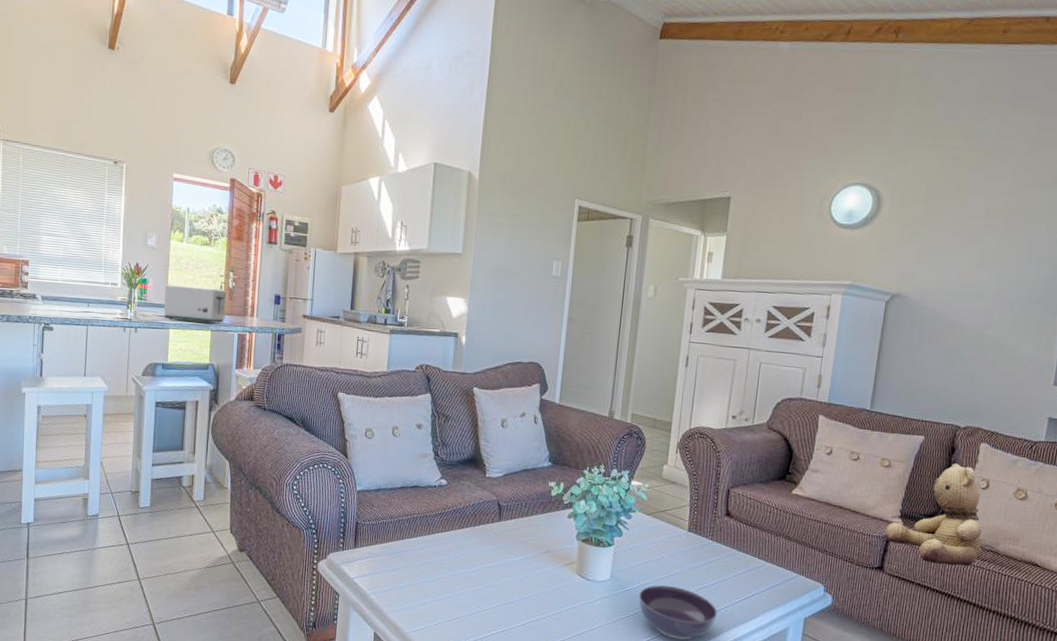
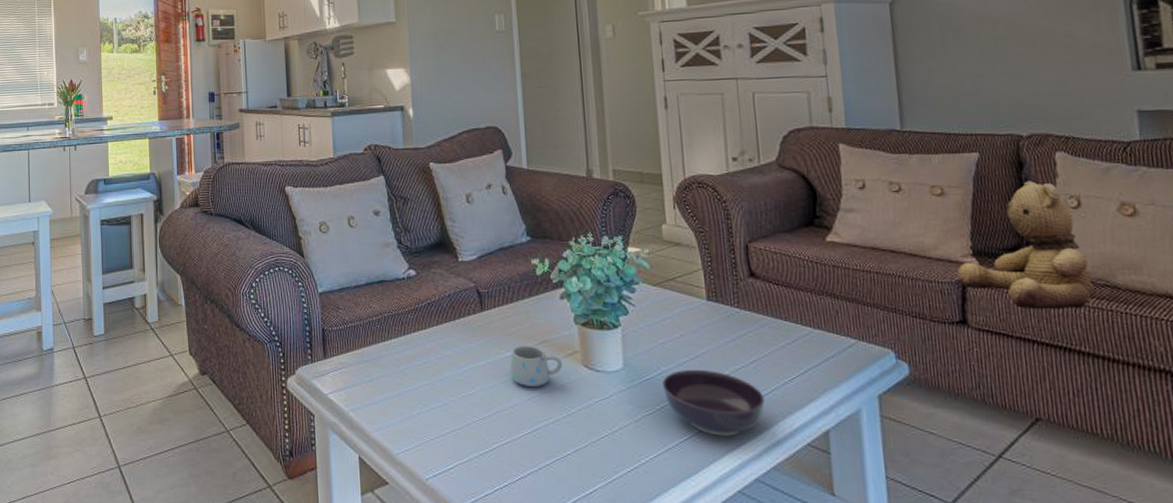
toaster: present [164,284,227,324] -> none [100,94,162,133]
mug: none [515,552,561,588] -> present [510,345,563,388]

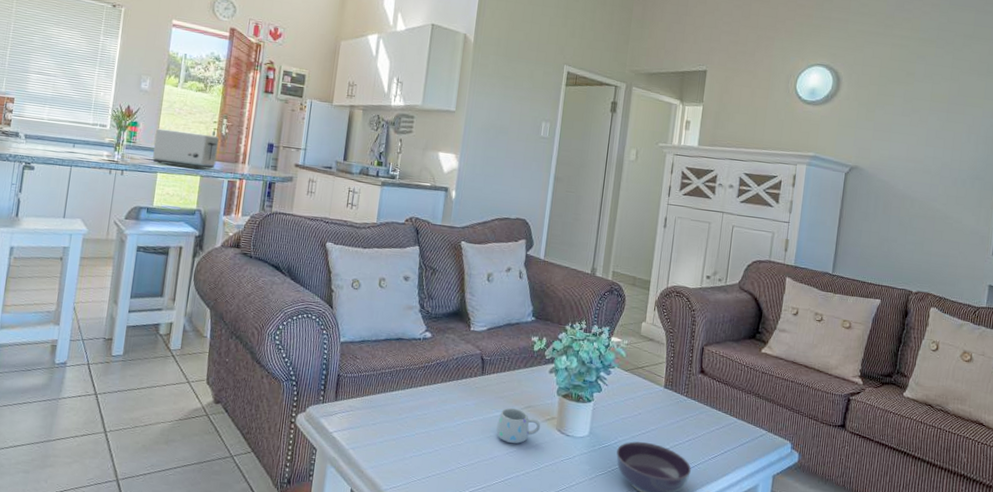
toaster: none [100,94,162,133] -> present [152,128,219,170]
teddy bear: present [956,181,1094,310] -> none [846,326,934,426]

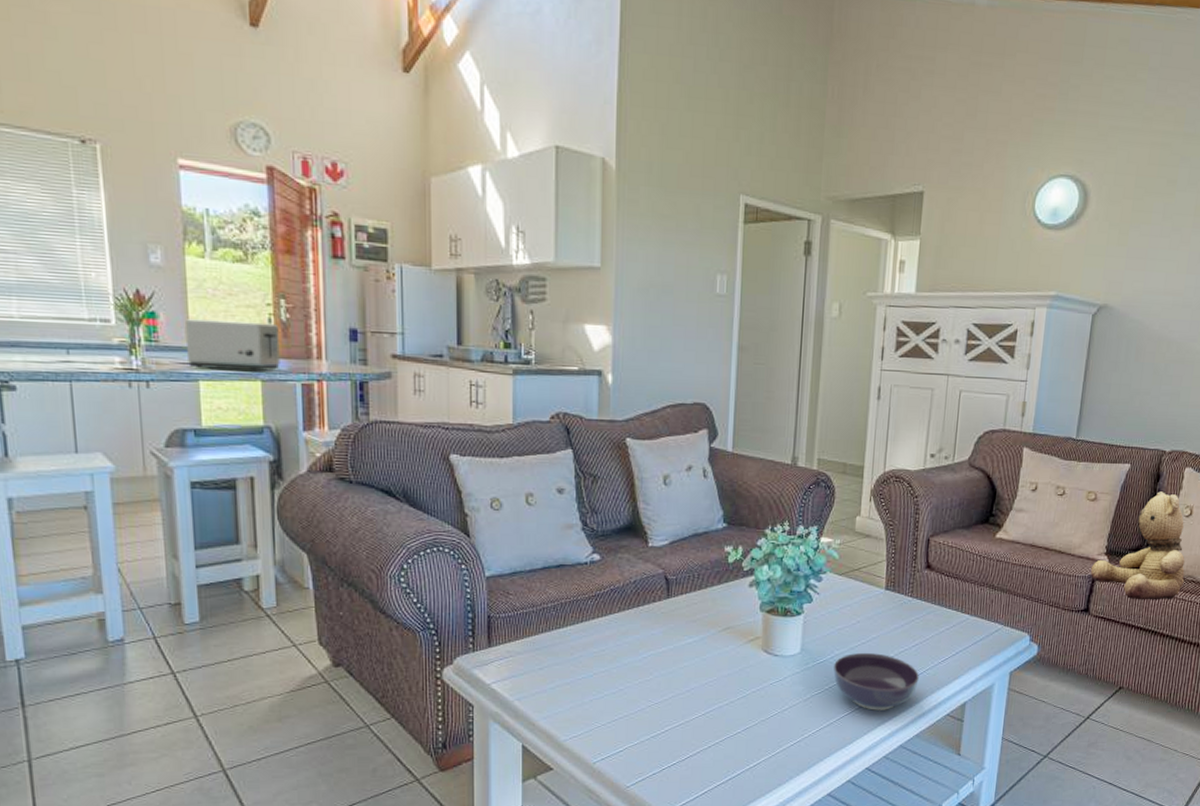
mug: present [496,407,541,444] -> none [691,631,744,672]
teddy bear: none [846,326,934,426] -> present [1090,491,1185,600]

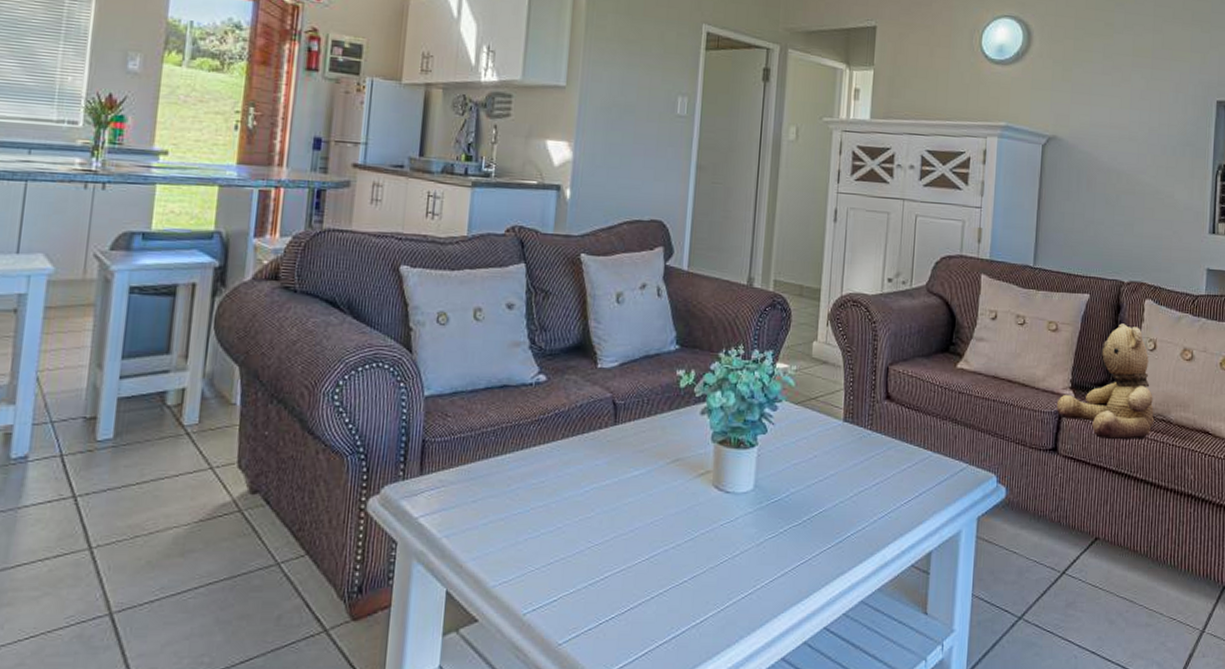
toaster: present [185,319,280,372] -> none [148,123,244,177]
bowl: present [833,653,919,710] -> none [789,492,881,559]

